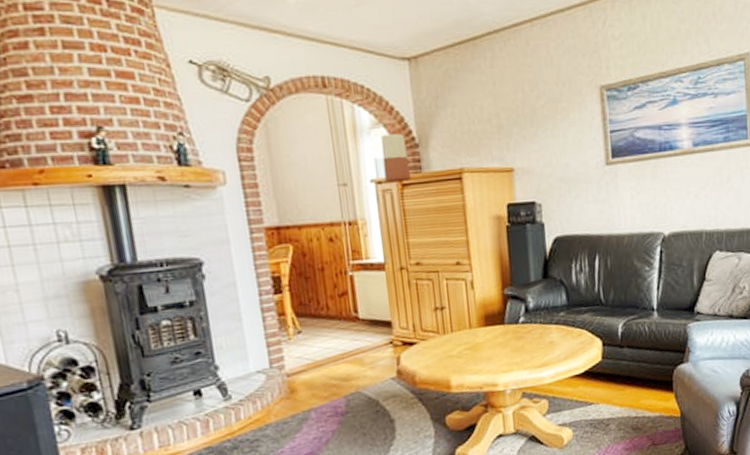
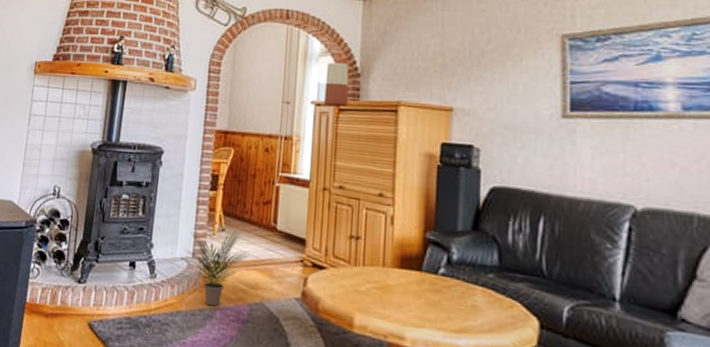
potted plant: none [259,330,335,410] -> present [184,231,250,307]

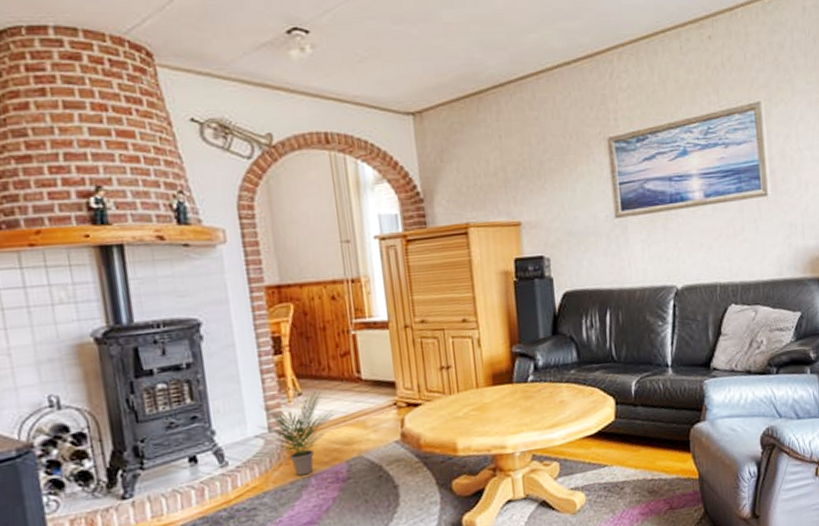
vase: present [324,63,349,107] -> none [384,189,416,239]

